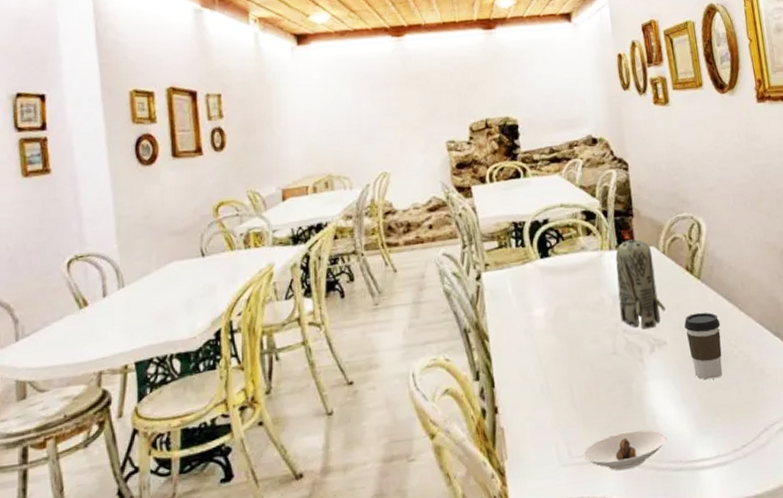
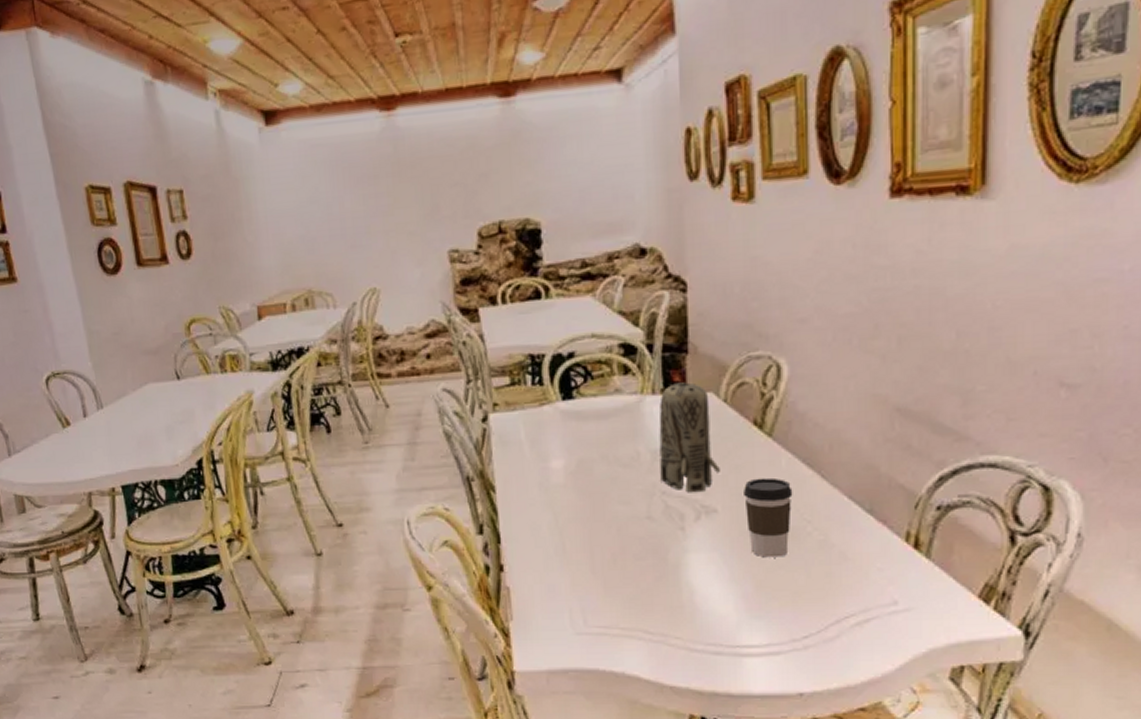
saucer: present [582,429,667,471] -> none [601,606,706,647]

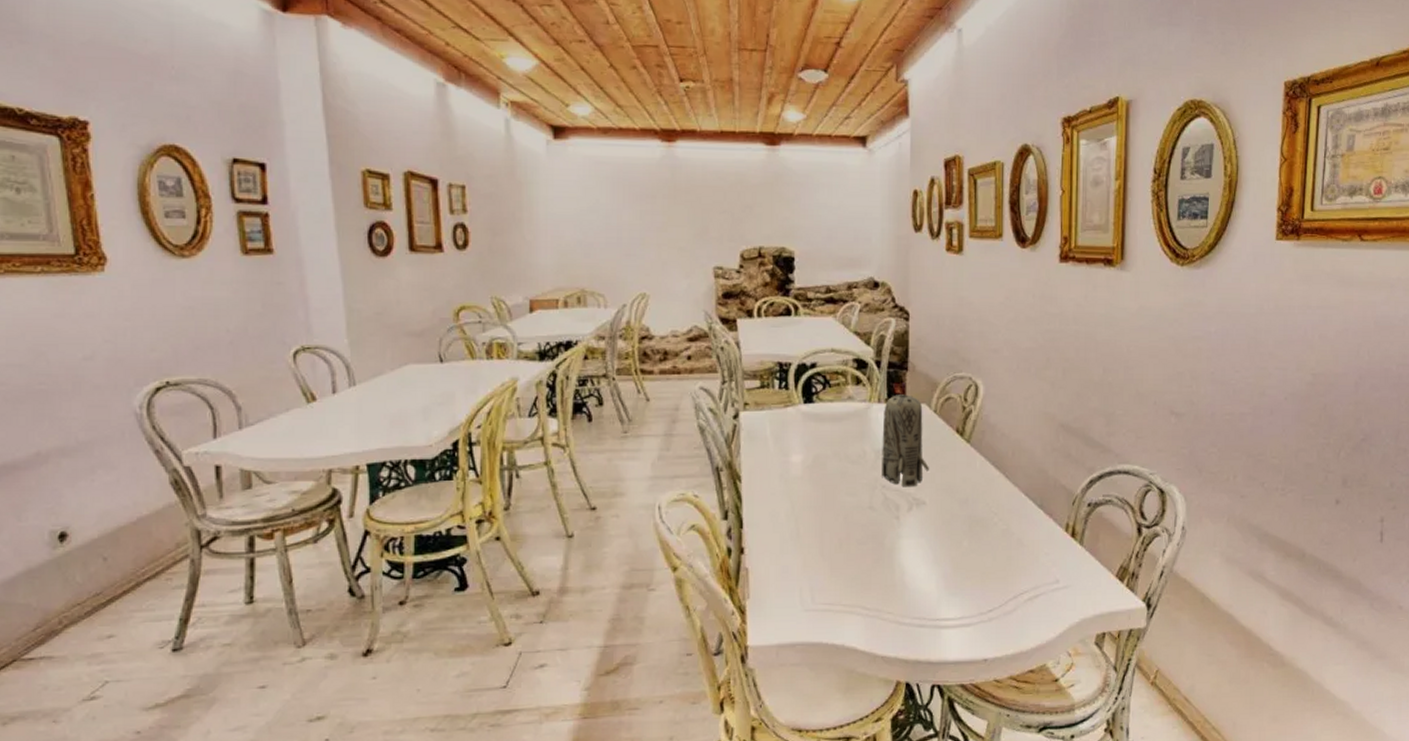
coffee cup: present [744,477,793,558] -> none [947,476,984,543]

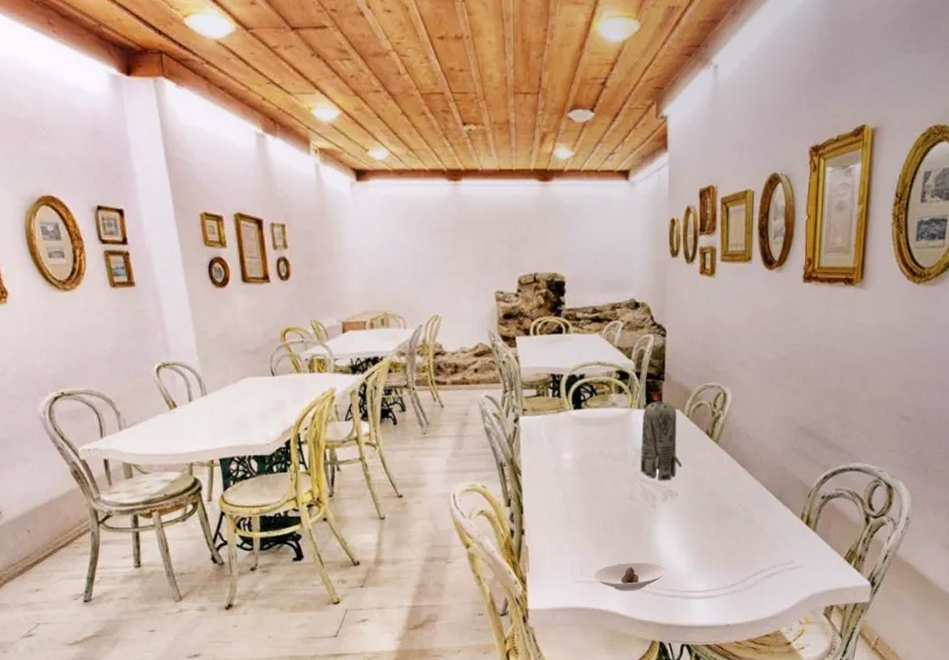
saucer: none [826,584,913,621] -> present [593,562,667,591]

